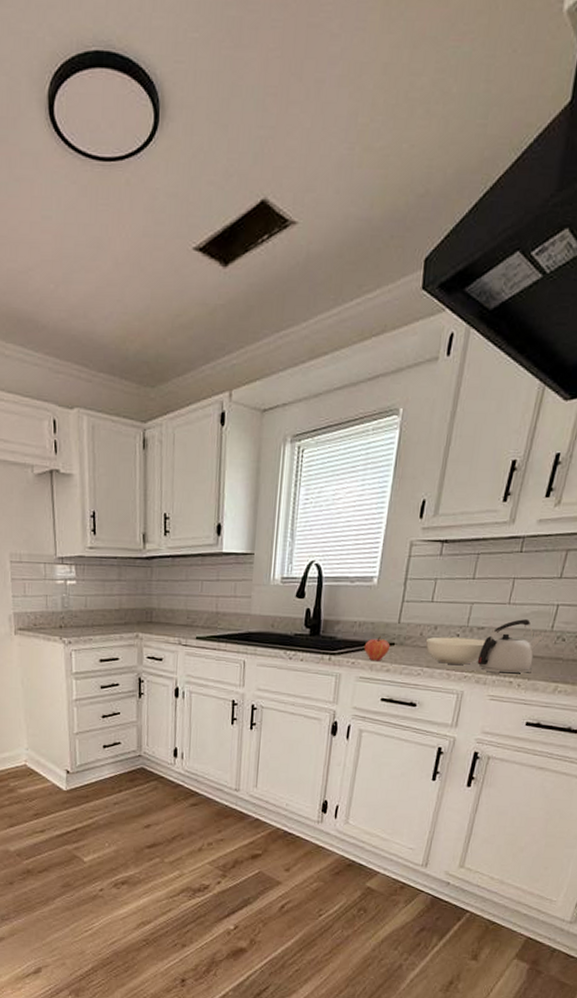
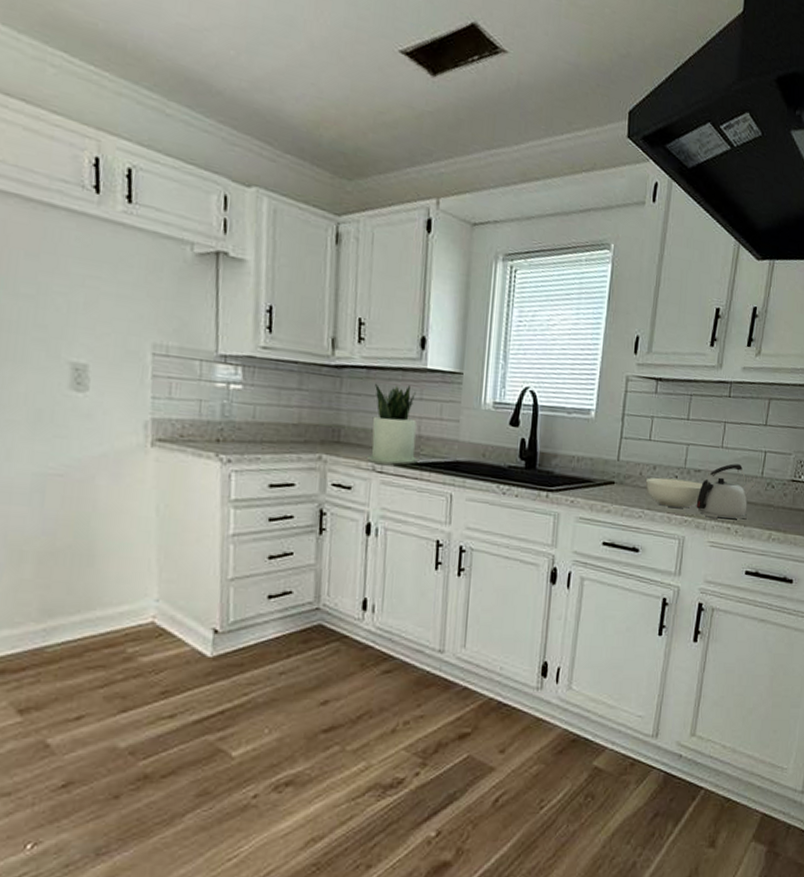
planter: none [174,569,217,639] -> present [367,383,420,466]
fruit: present [364,636,391,661] -> none [583,473,610,501]

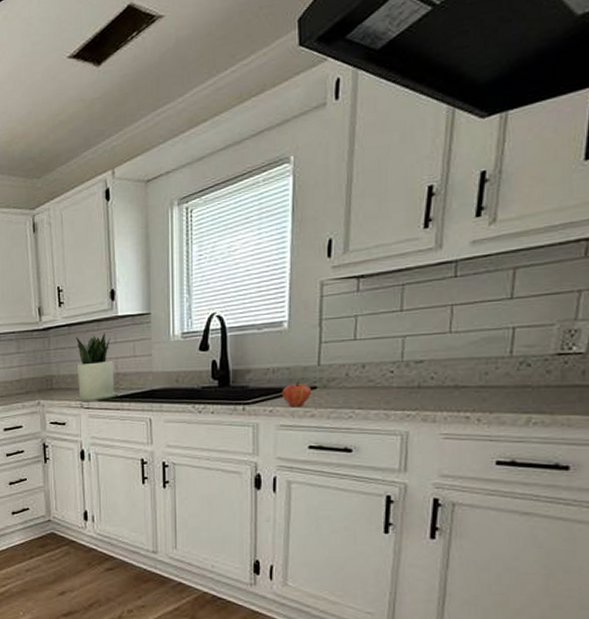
fruit: none [583,473,610,501] -> present [281,381,312,407]
bowl: present [645,477,702,508] -> none [353,373,427,403]
kettle: present [696,463,755,520] -> none [420,347,501,409]

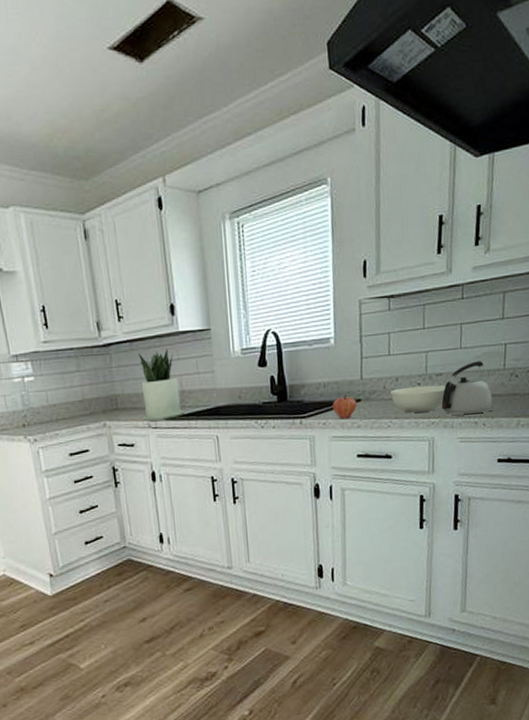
bowl: none [353,373,427,403] -> present [389,385,445,413]
kettle: none [420,347,501,409] -> present [441,361,498,416]

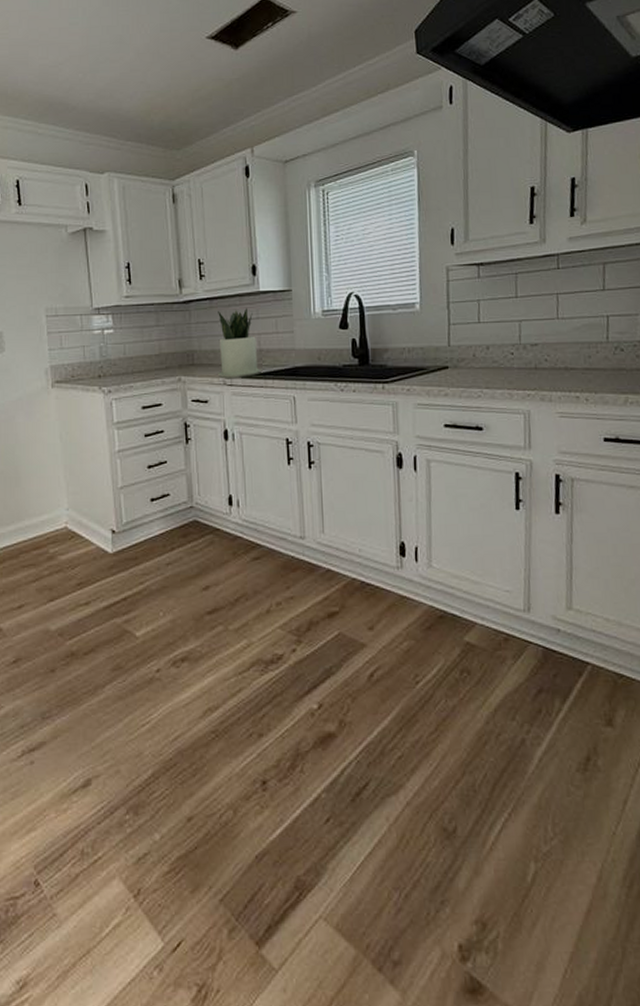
fruit: present [332,394,357,419] -> none [417,361,445,386]
bowl: present [389,385,445,413] -> none [480,355,542,383]
kettle: present [441,361,498,416] -> none [537,332,600,389]

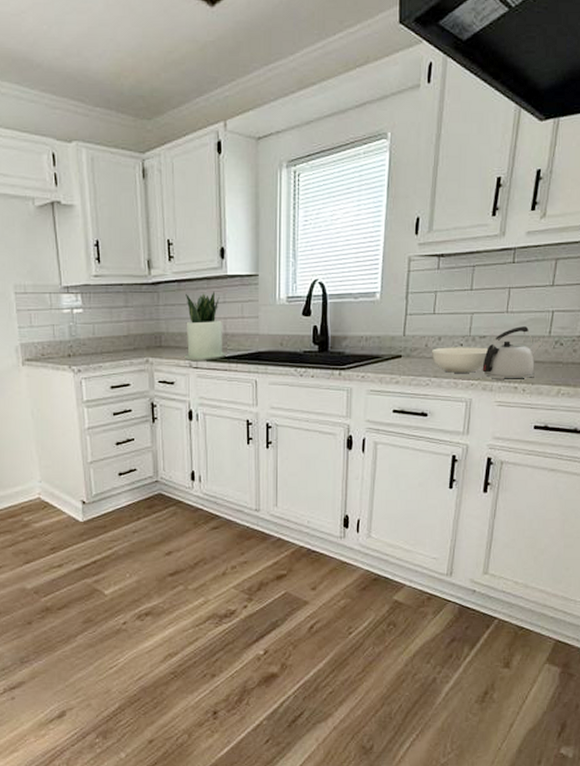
bowl: none [480,355,542,383] -> present [431,347,488,373]
kettle: none [537,332,600,389] -> present [482,326,542,379]

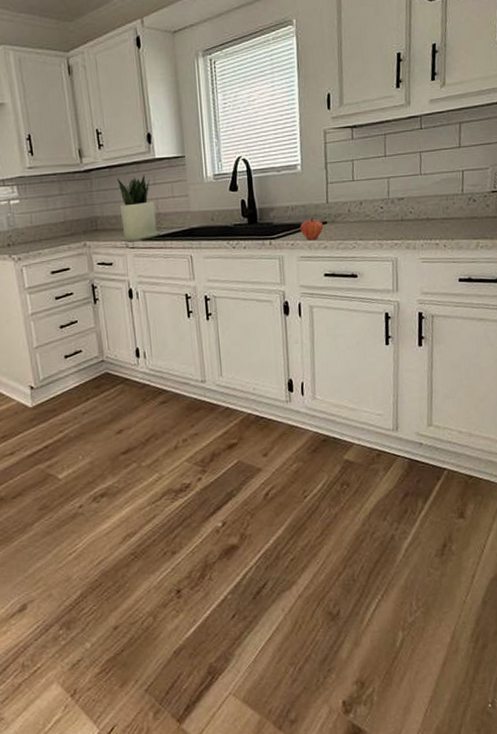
fruit: none [372,349,398,374] -> present [300,217,324,241]
bowl: present [431,347,488,373] -> none [354,208,407,235]
kettle: present [482,326,542,379] -> none [403,186,456,238]

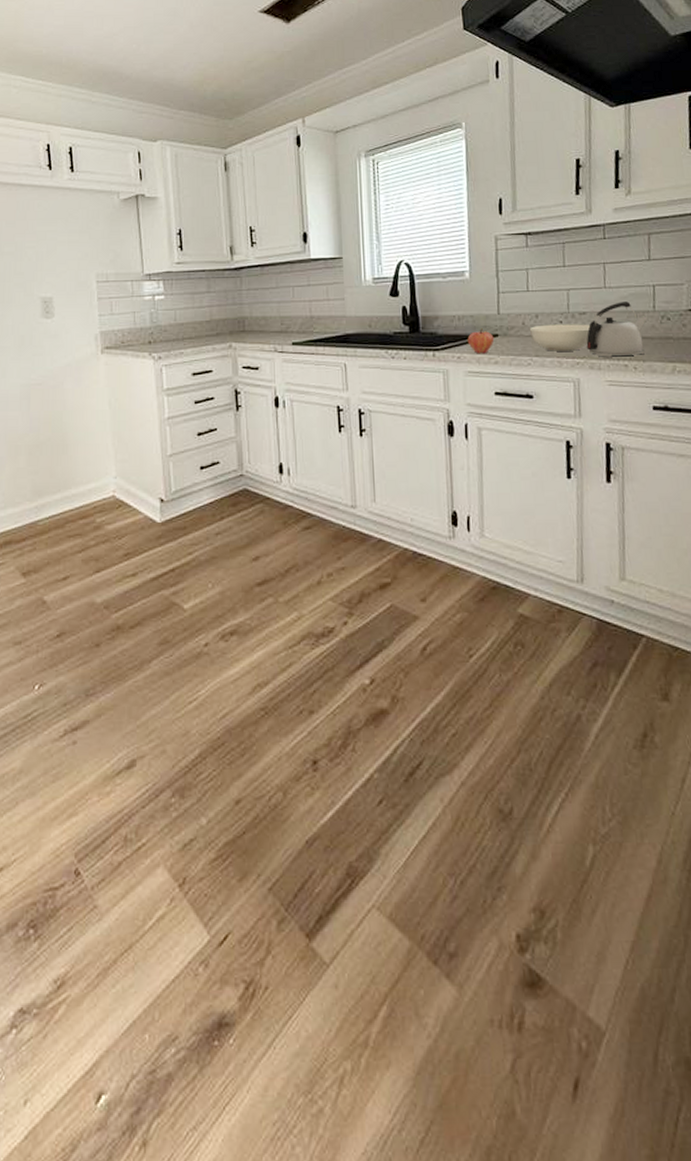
planter: present [117,175,162,241] -> none [269,275,314,345]
bowl: none [354,208,407,235] -> present [529,324,590,351]
kettle: none [403,186,456,238] -> present [586,301,647,357]

